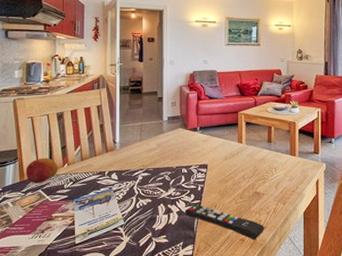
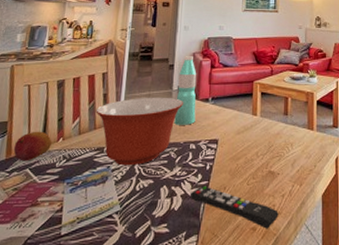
mixing bowl: none [94,127,174,187] -> present [95,97,184,166]
water bottle: none [166,89,186,152] -> present [174,56,197,125]

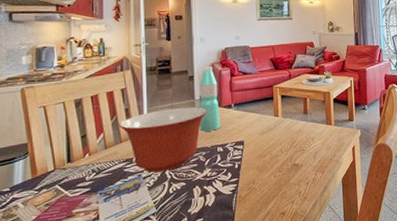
fruit: present [13,131,52,162] -> none [38,149,78,179]
remote control: present [189,185,279,229] -> none [221,182,305,212]

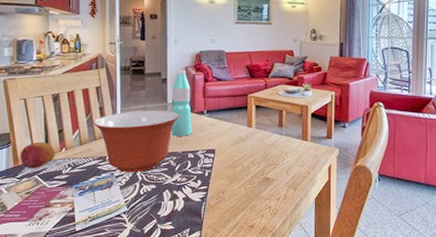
fruit: none [38,149,78,179] -> present [20,142,55,169]

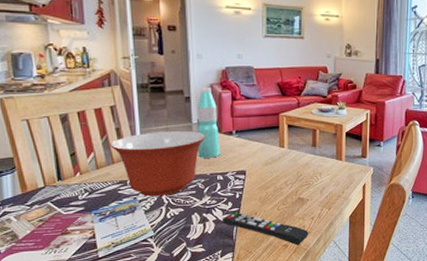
fruit: present [20,142,55,169] -> none [27,166,69,195]
remote control: none [191,190,274,226] -> present [221,212,308,245]

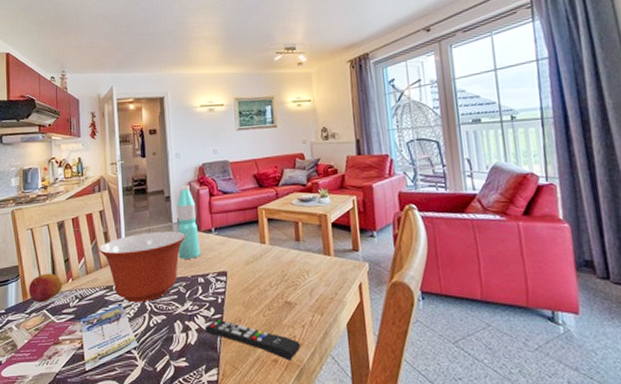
fruit: none [27,166,69,195] -> present [28,273,62,303]

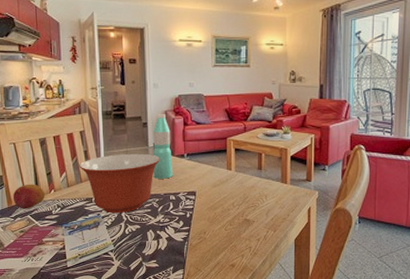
remote control: present [204,319,301,361] -> none [173,230,255,266]

